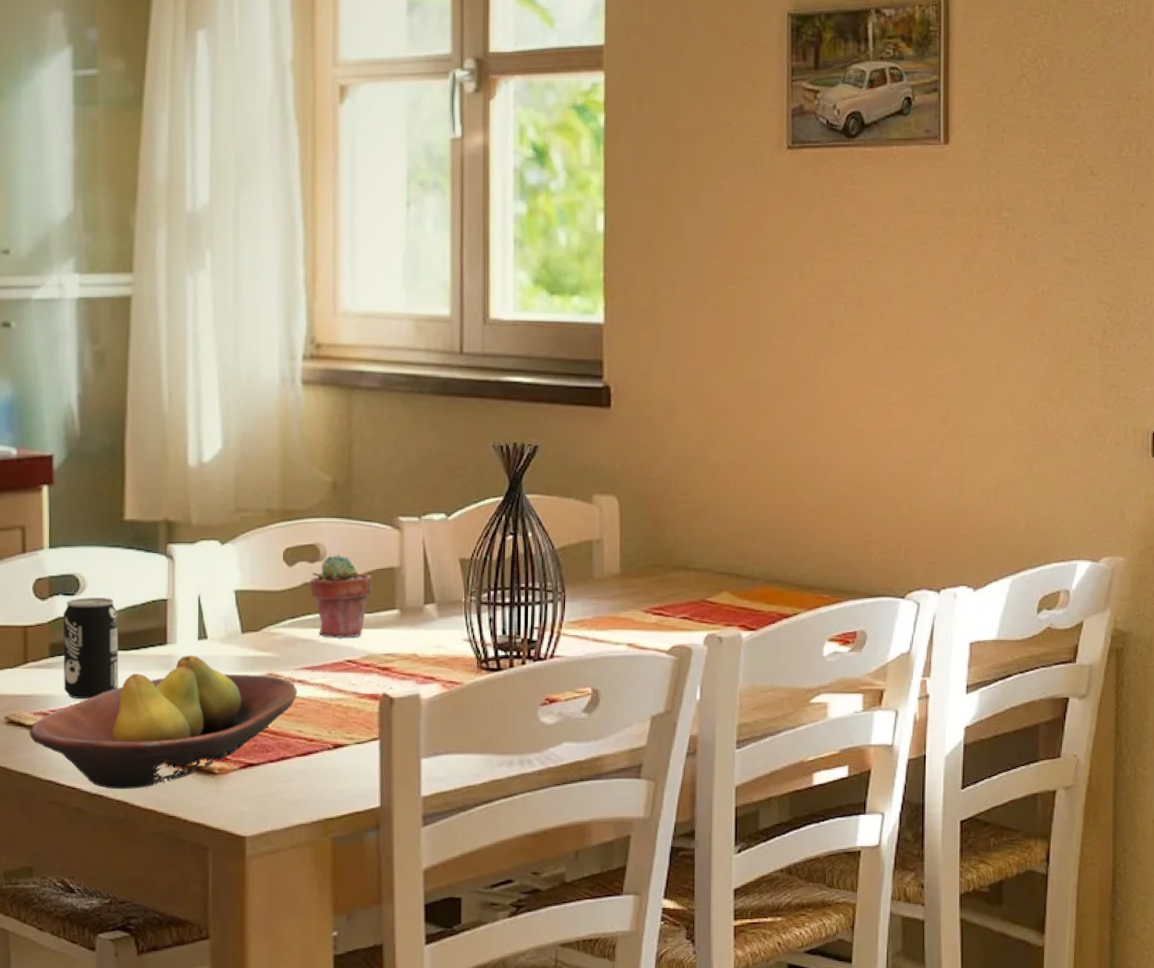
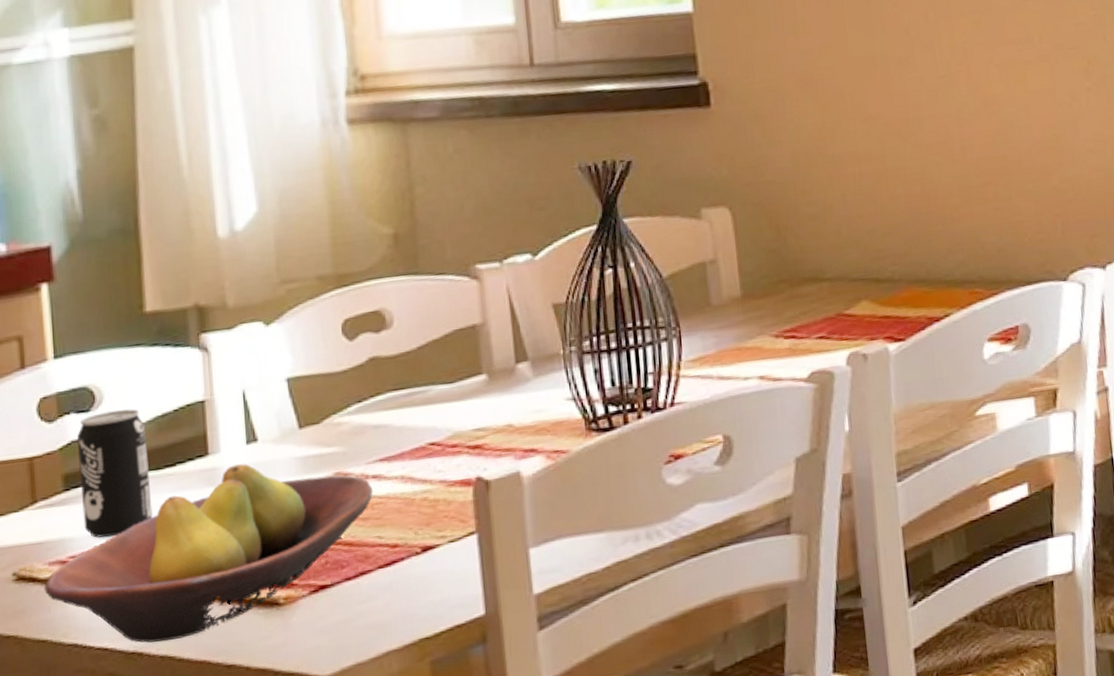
potted succulent: present [309,554,372,638] -> none [376,318,452,419]

